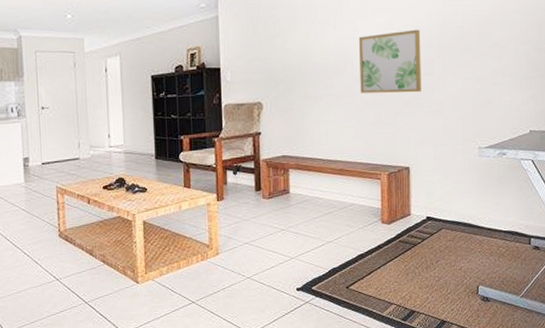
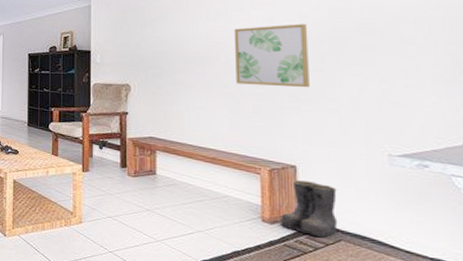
boots: none [395,180,441,229] -> present [279,180,340,238]

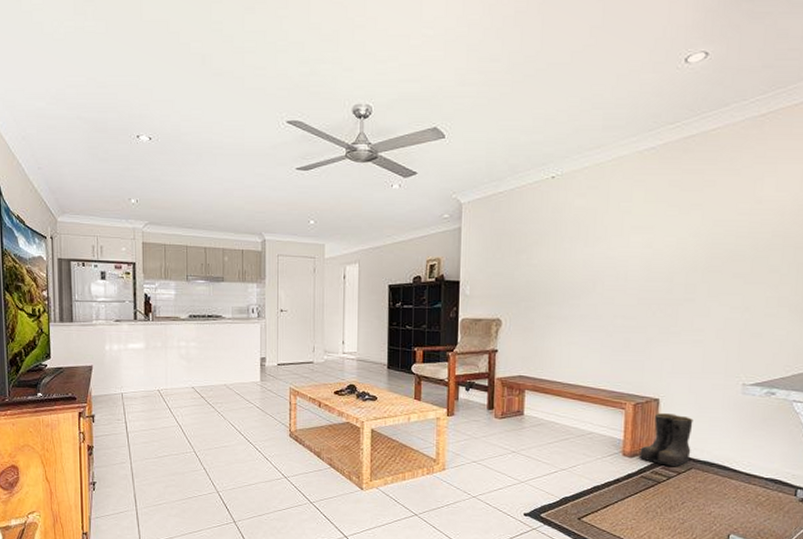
wall art: present [233,24,310,88] -> none [609,250,684,319]

